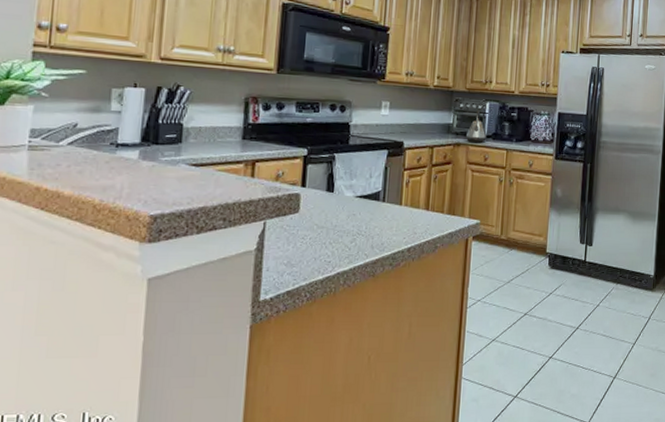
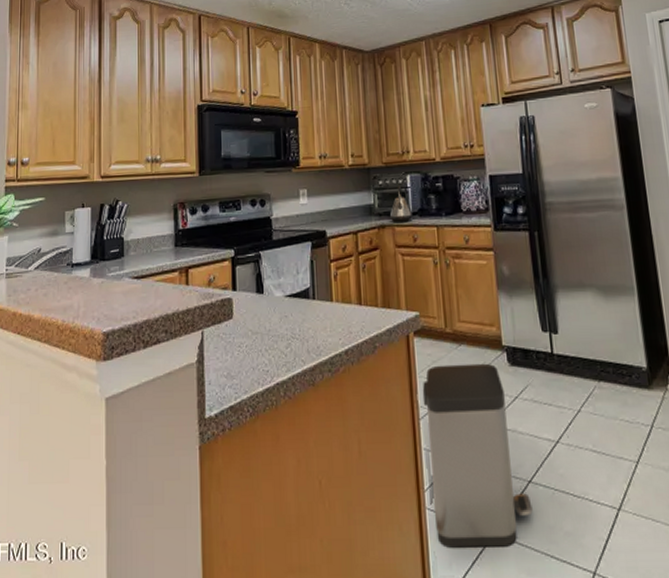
pedal bin: none [468,265,550,408] -> present [422,363,533,548]

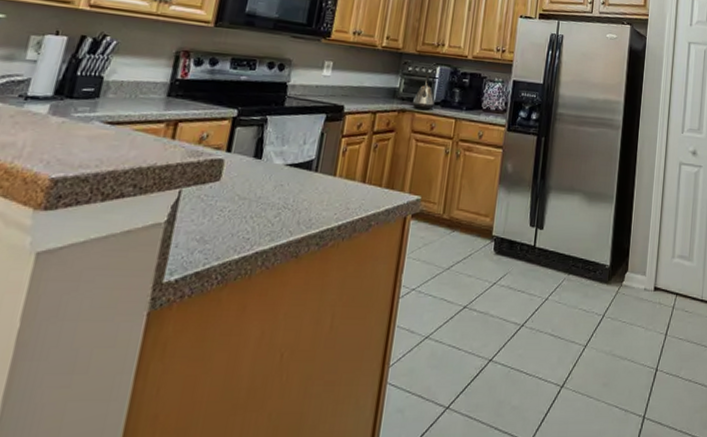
pedal bin: present [422,363,533,548] -> none [392,248,488,421]

